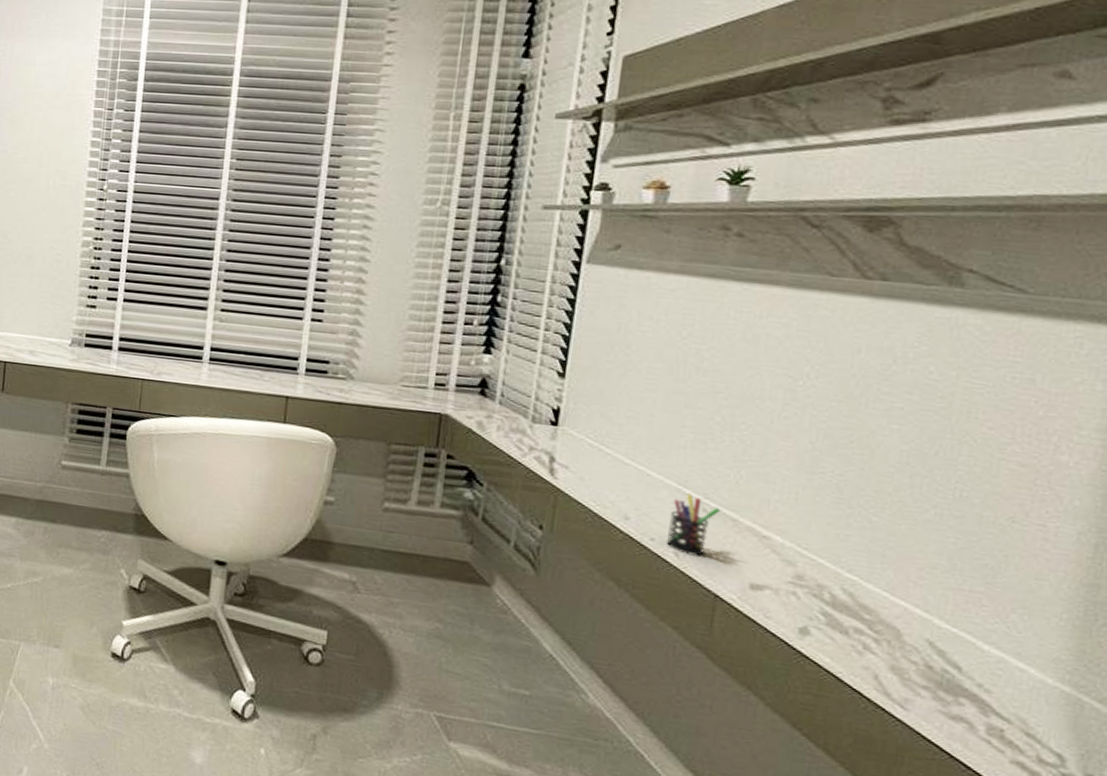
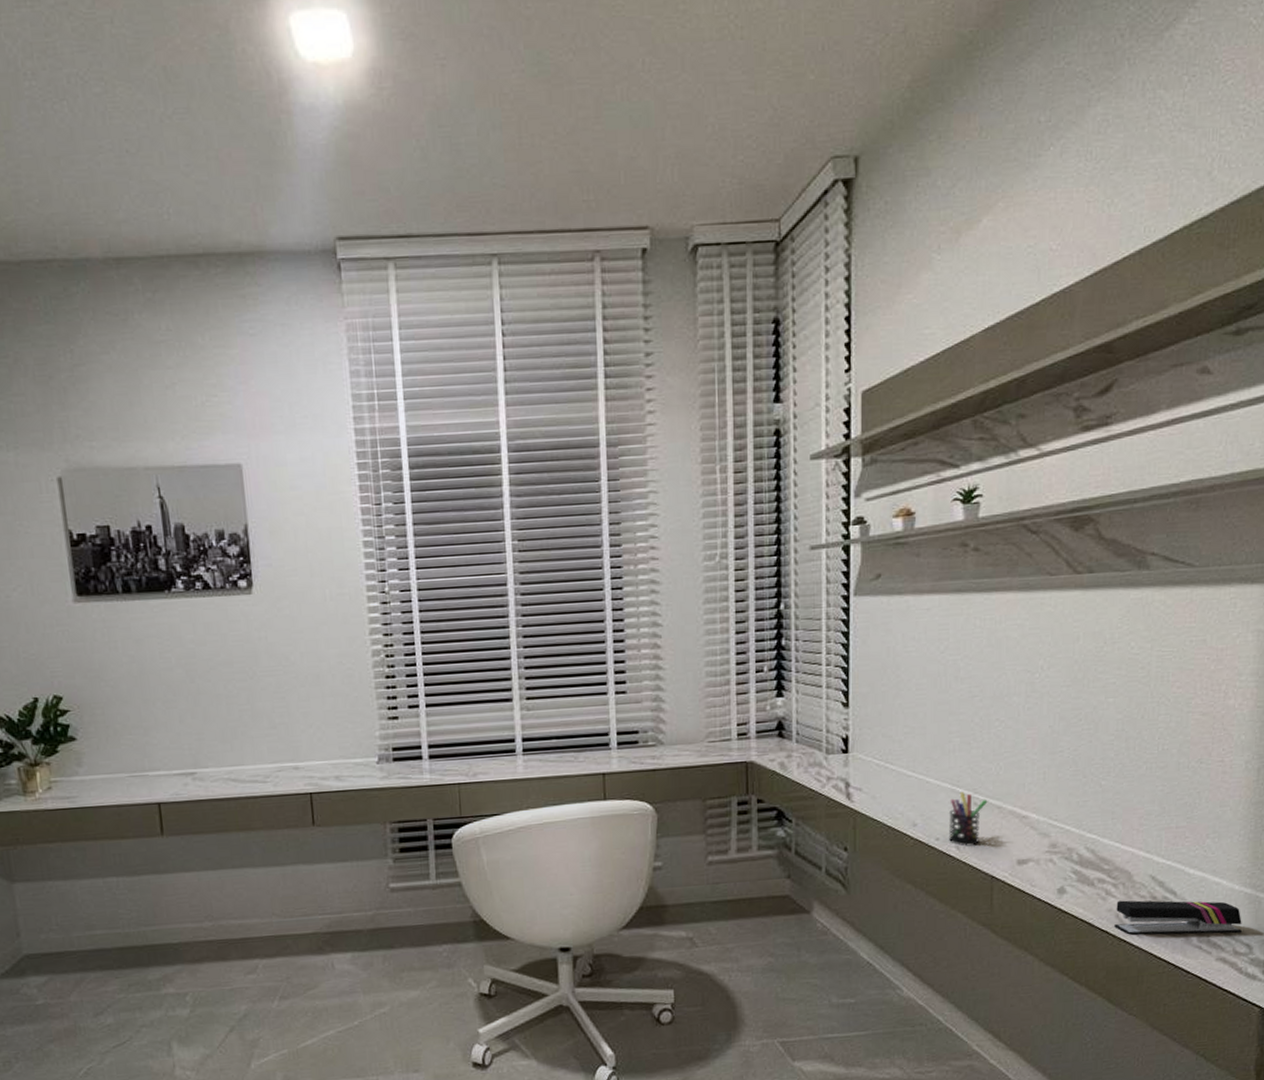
stapler: none [870,660,1054,739] -> present [1114,900,1242,936]

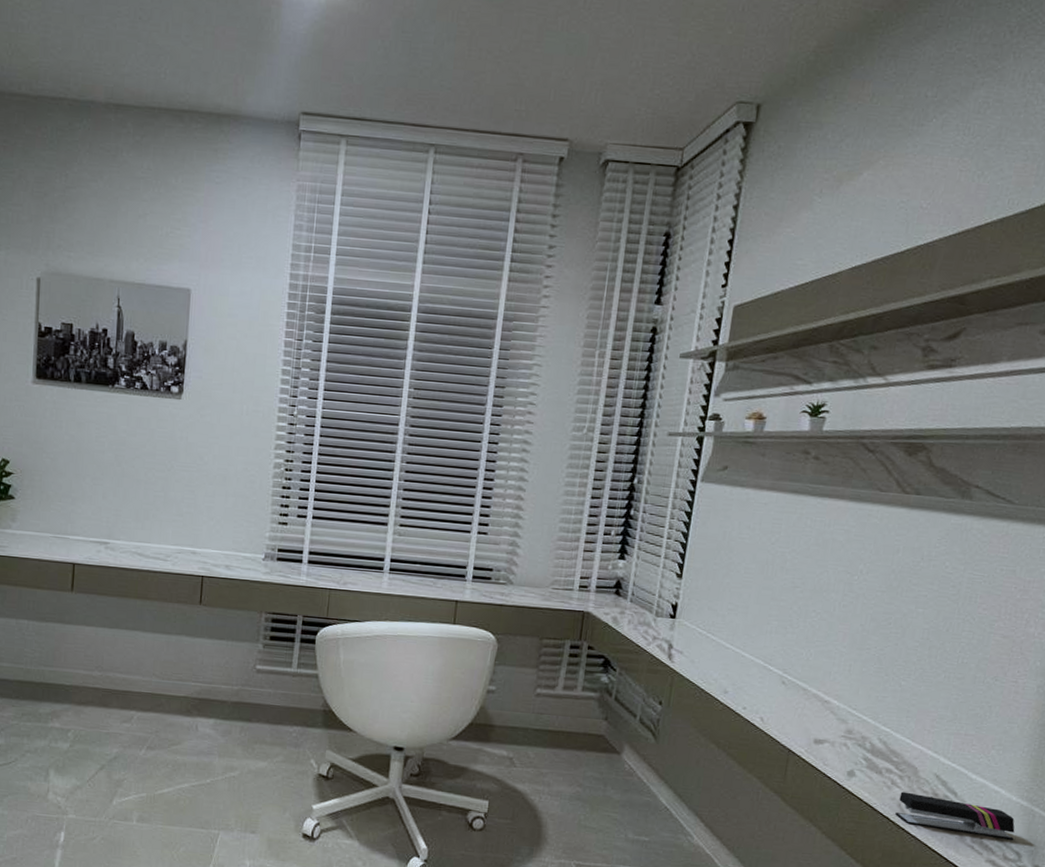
pen holder: present [949,792,988,846] -> none [755,670,795,720]

